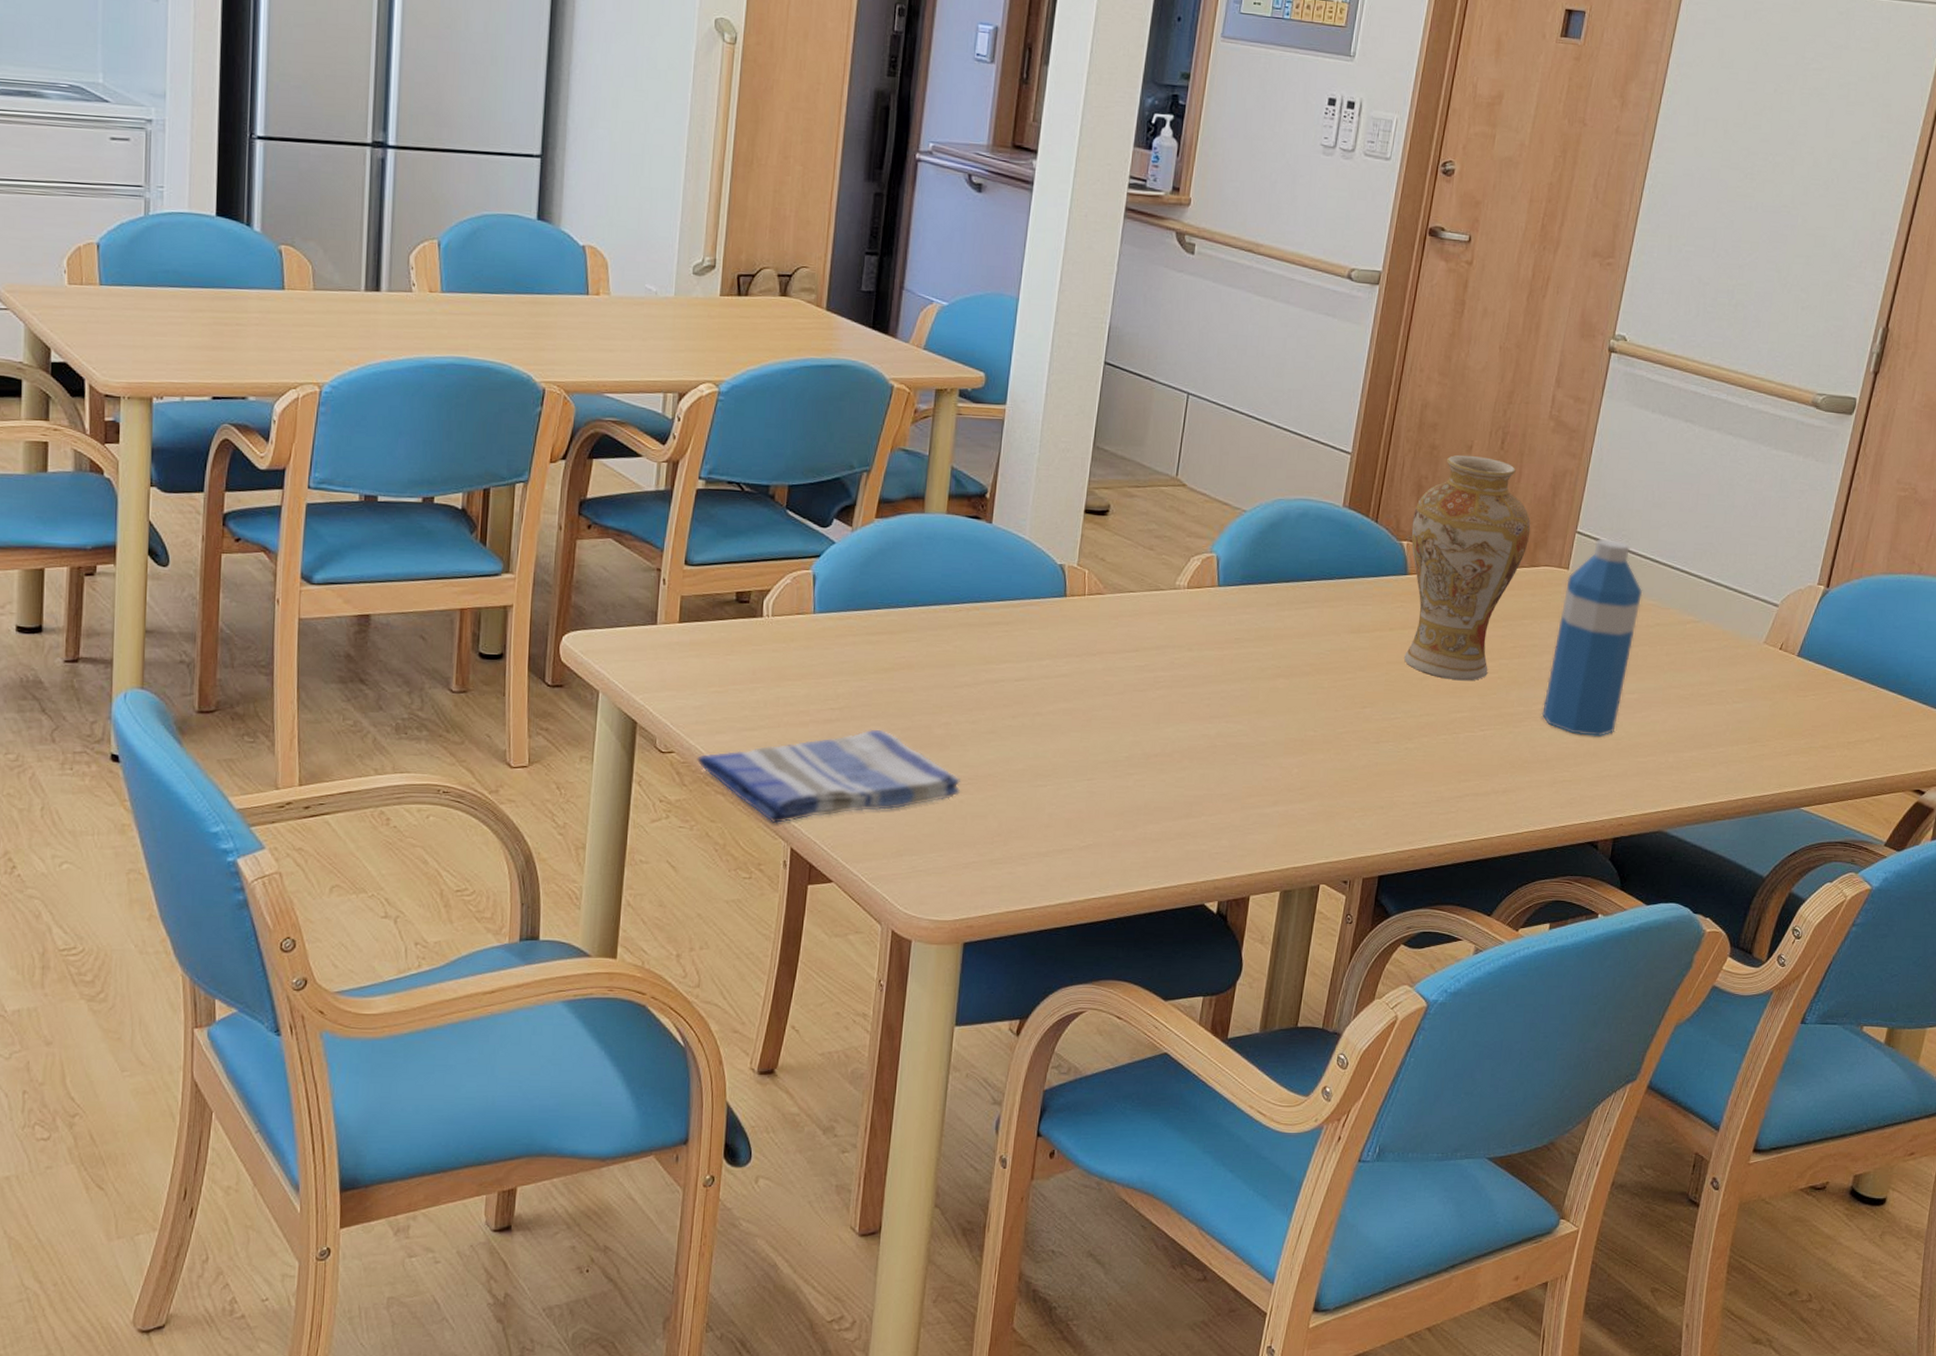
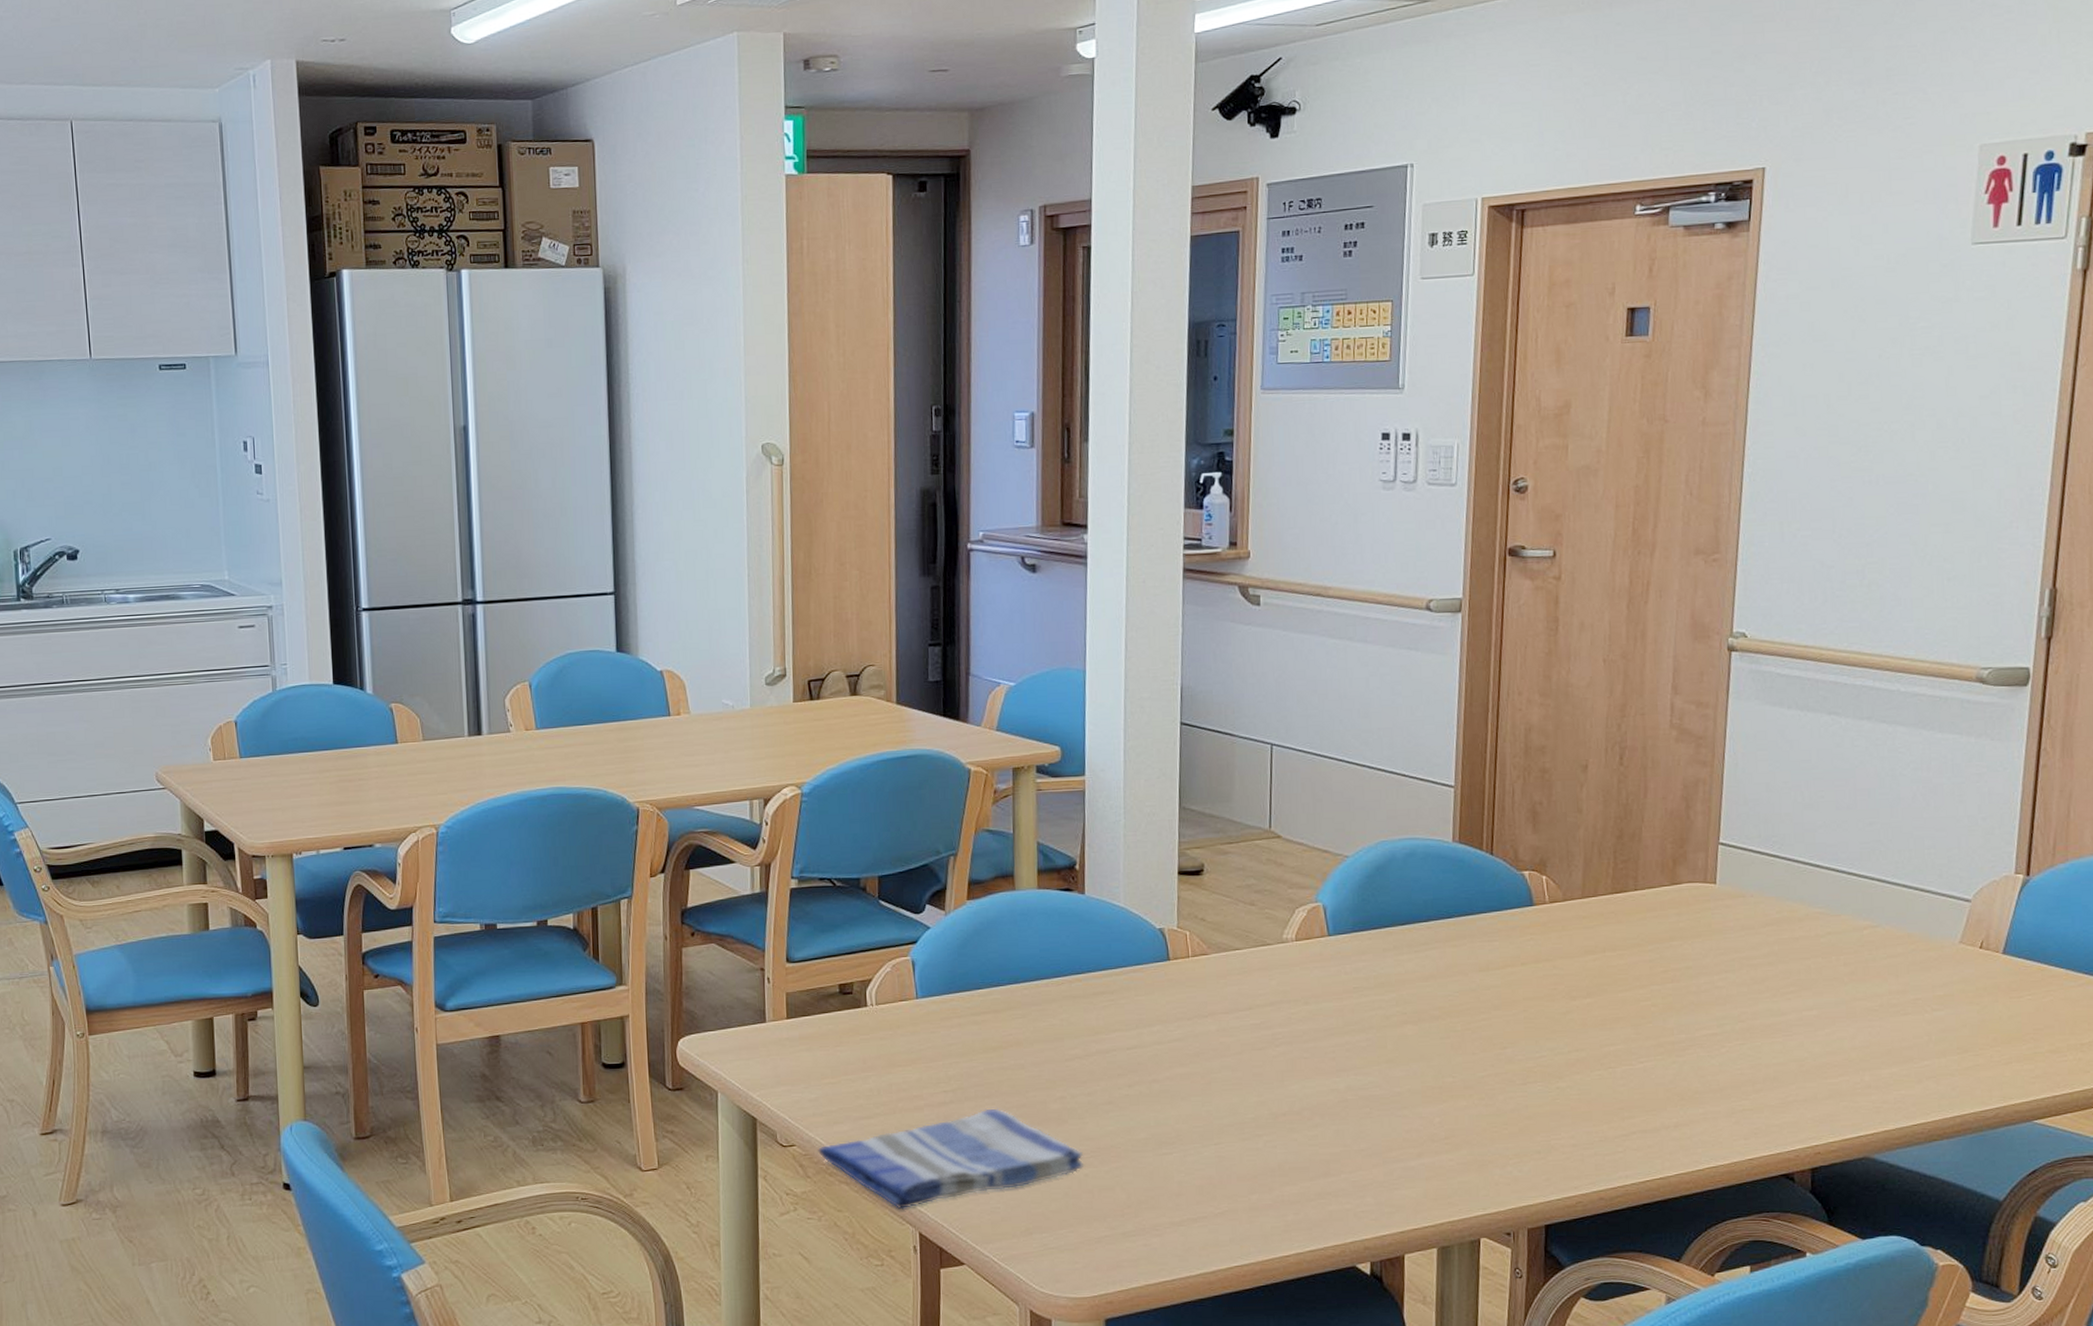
vase: present [1404,454,1531,681] -> none [1531,775,1666,1012]
water bottle: present [1542,538,1643,737] -> none [1707,846,1807,1060]

